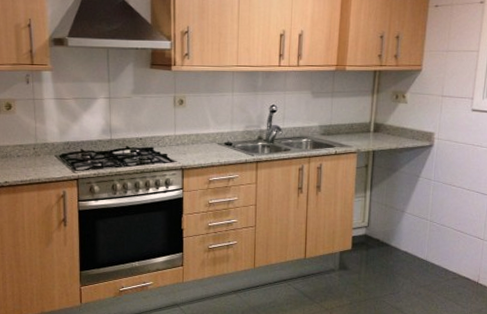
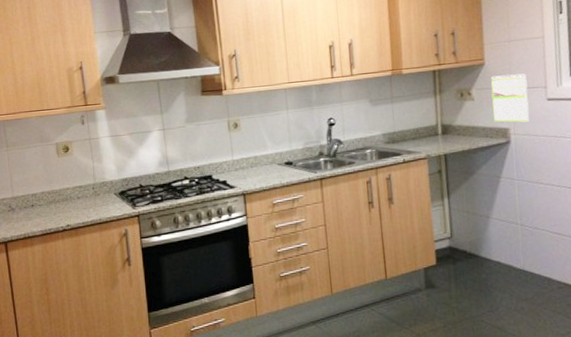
calendar: none [421,82,457,129] -> present [491,73,530,123]

